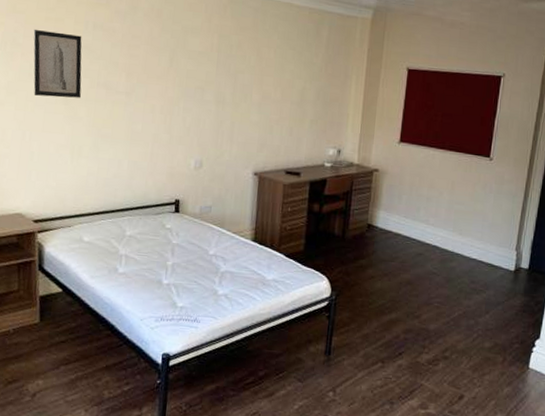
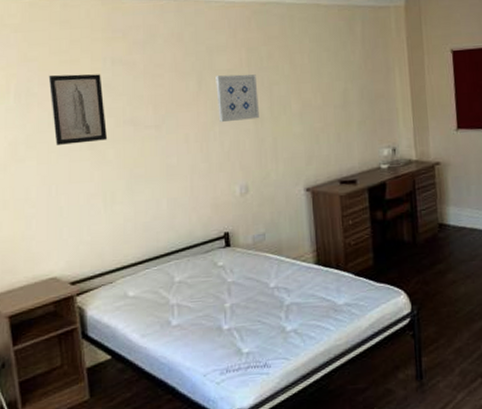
wall art: none [184,56,224,102] -> present [216,74,259,123]

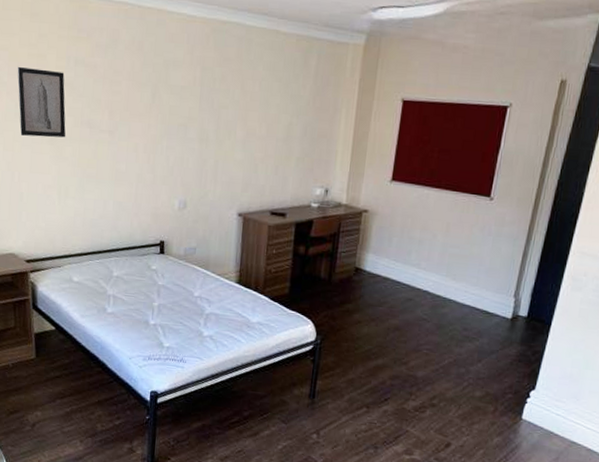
wall art: present [216,74,259,123] -> none [167,91,207,140]

